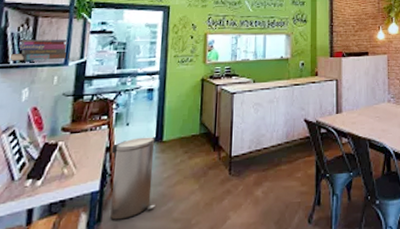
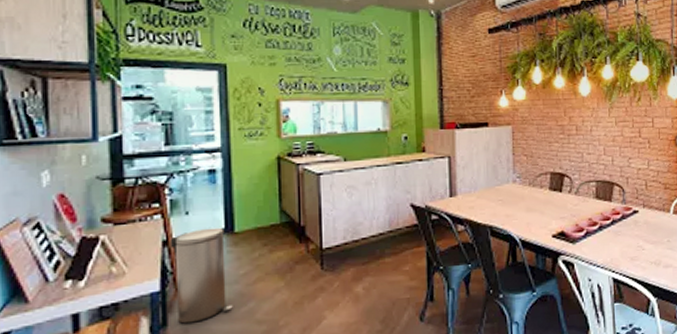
books: present [8,39,70,61] -> none [14,107,98,137]

